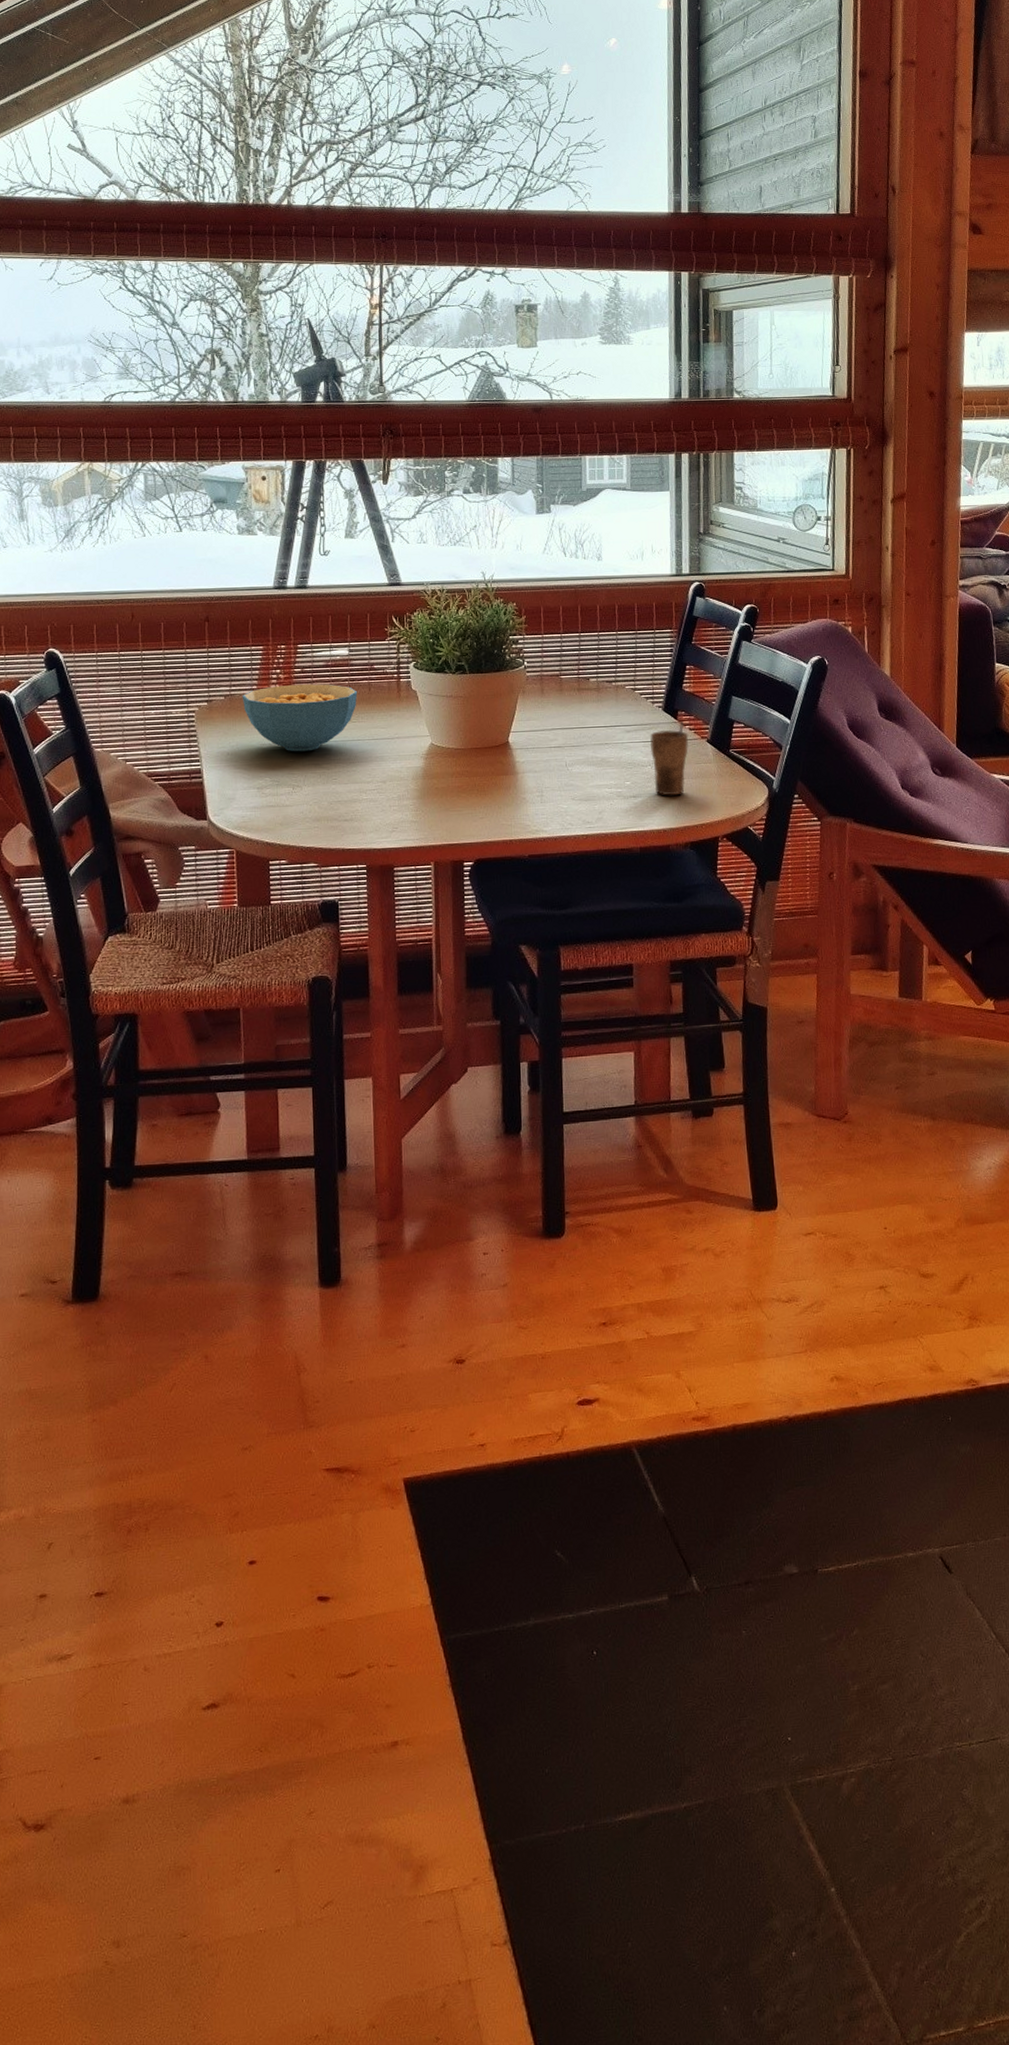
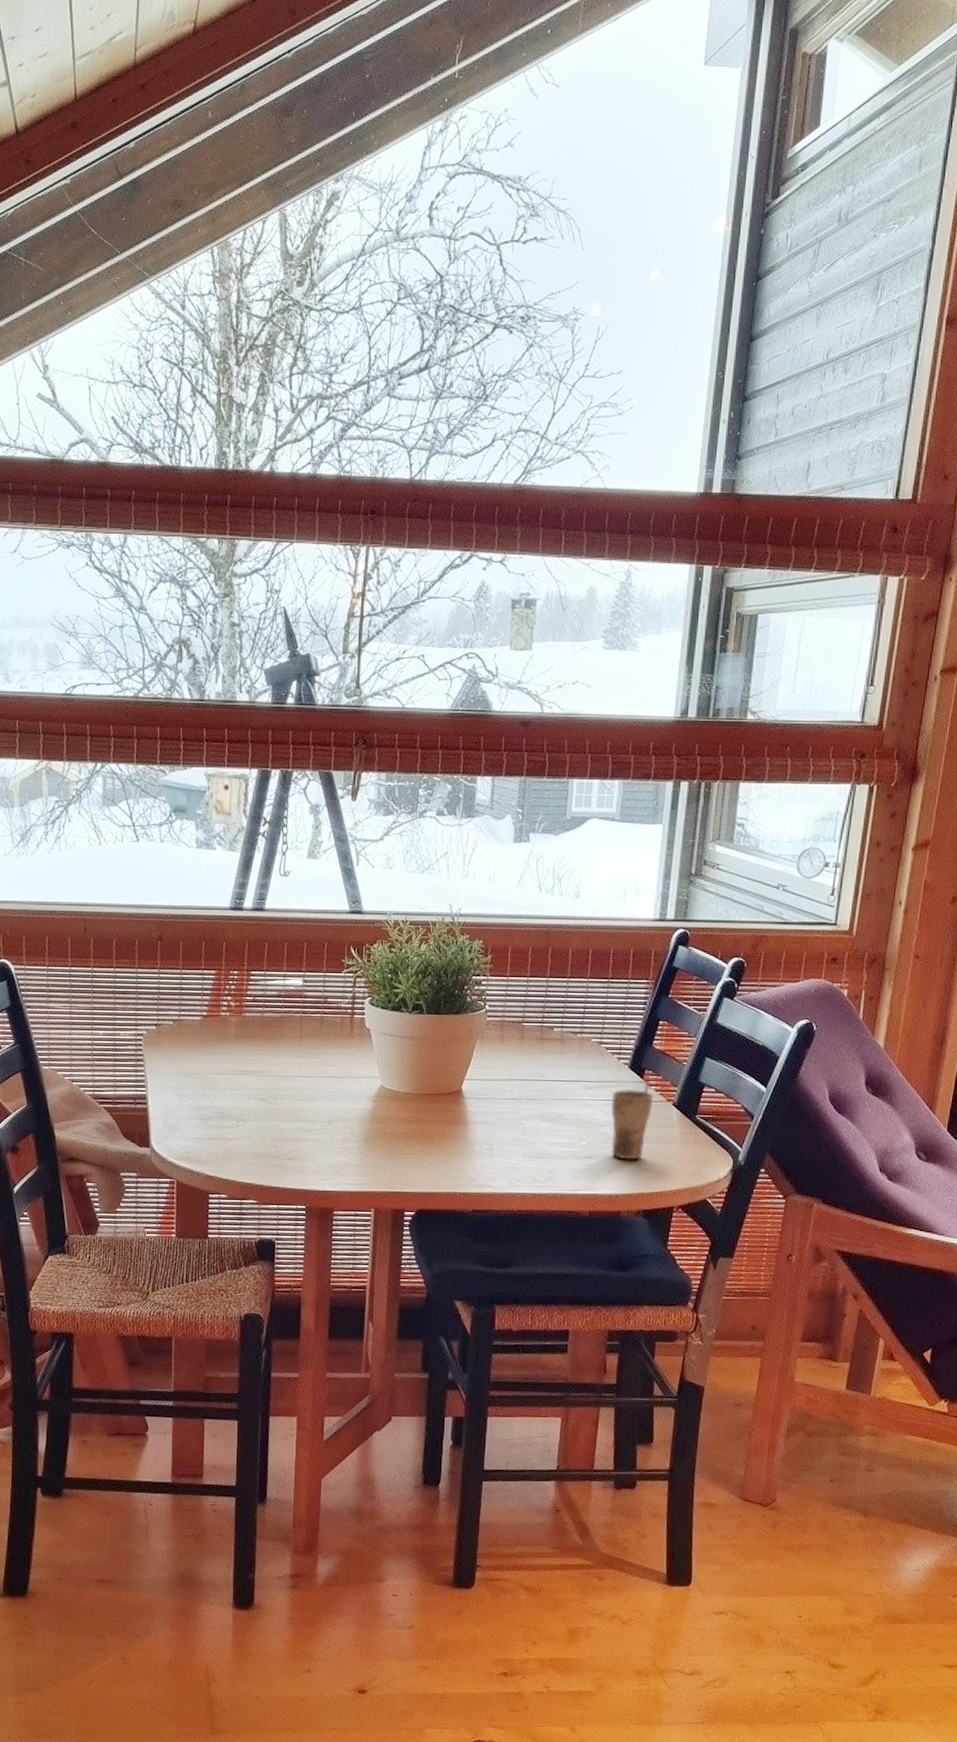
cereal bowl: present [242,683,358,752] -> none [191,1013,310,1085]

